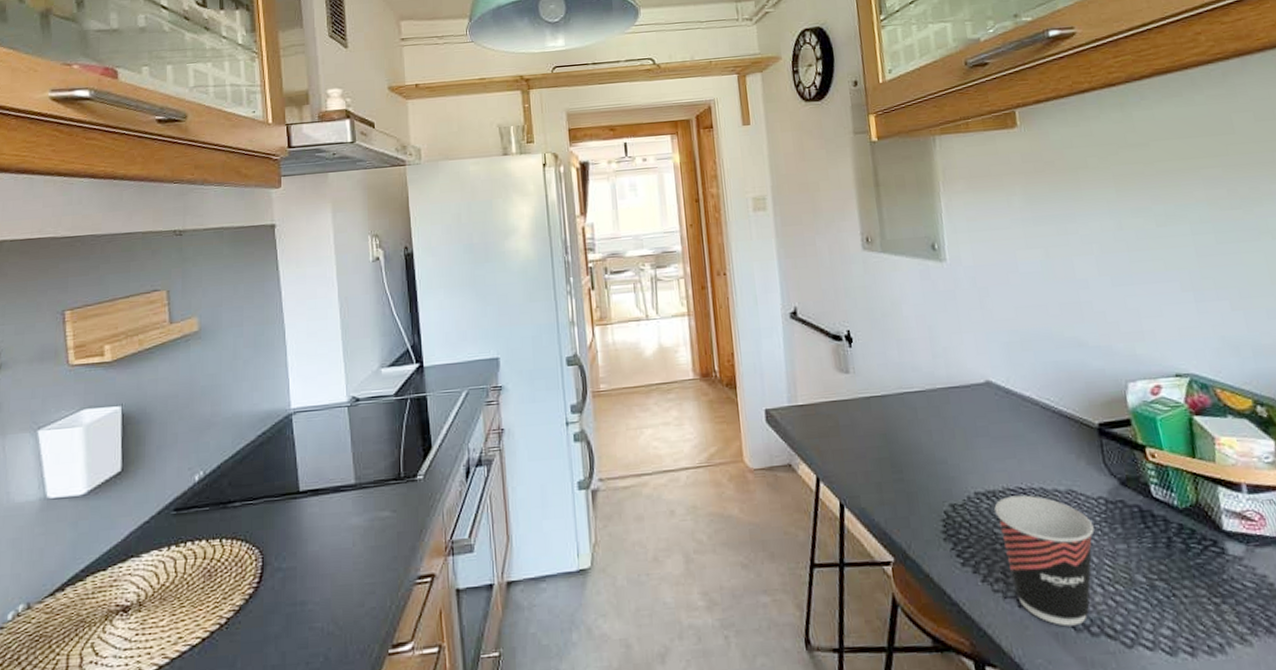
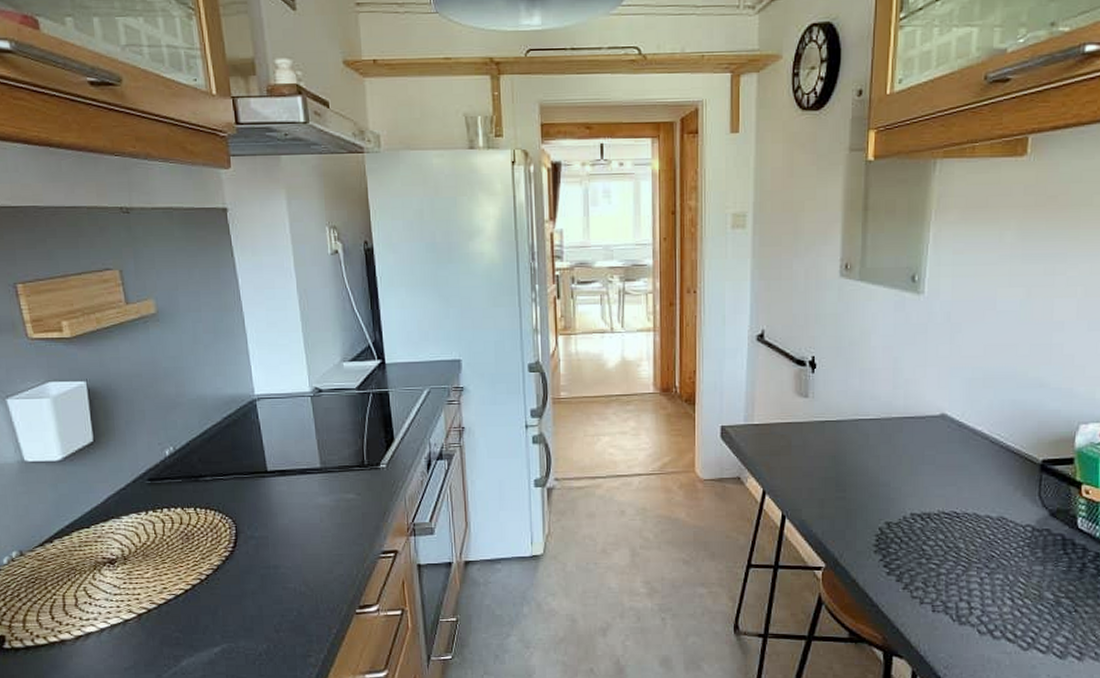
cup: present [994,495,1095,626] -> none [927,518,1016,630]

